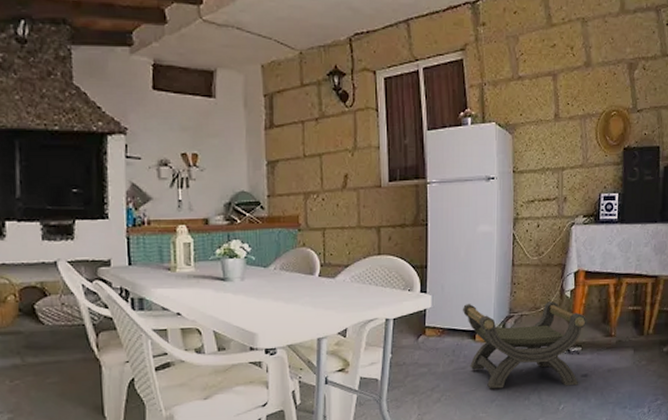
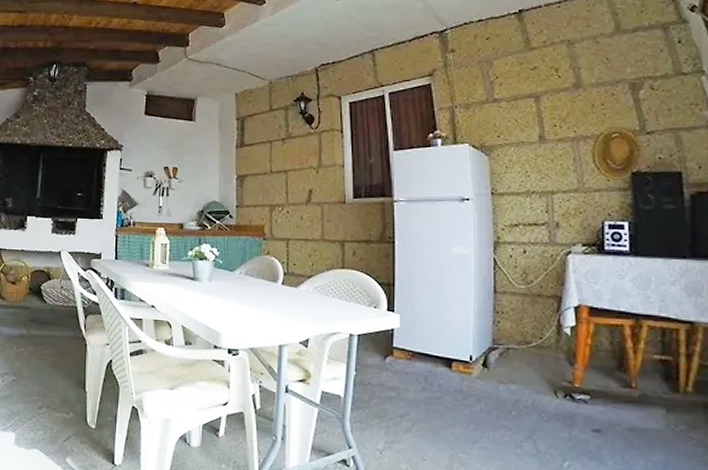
stool: present [462,301,587,389] -> none [435,327,596,441]

